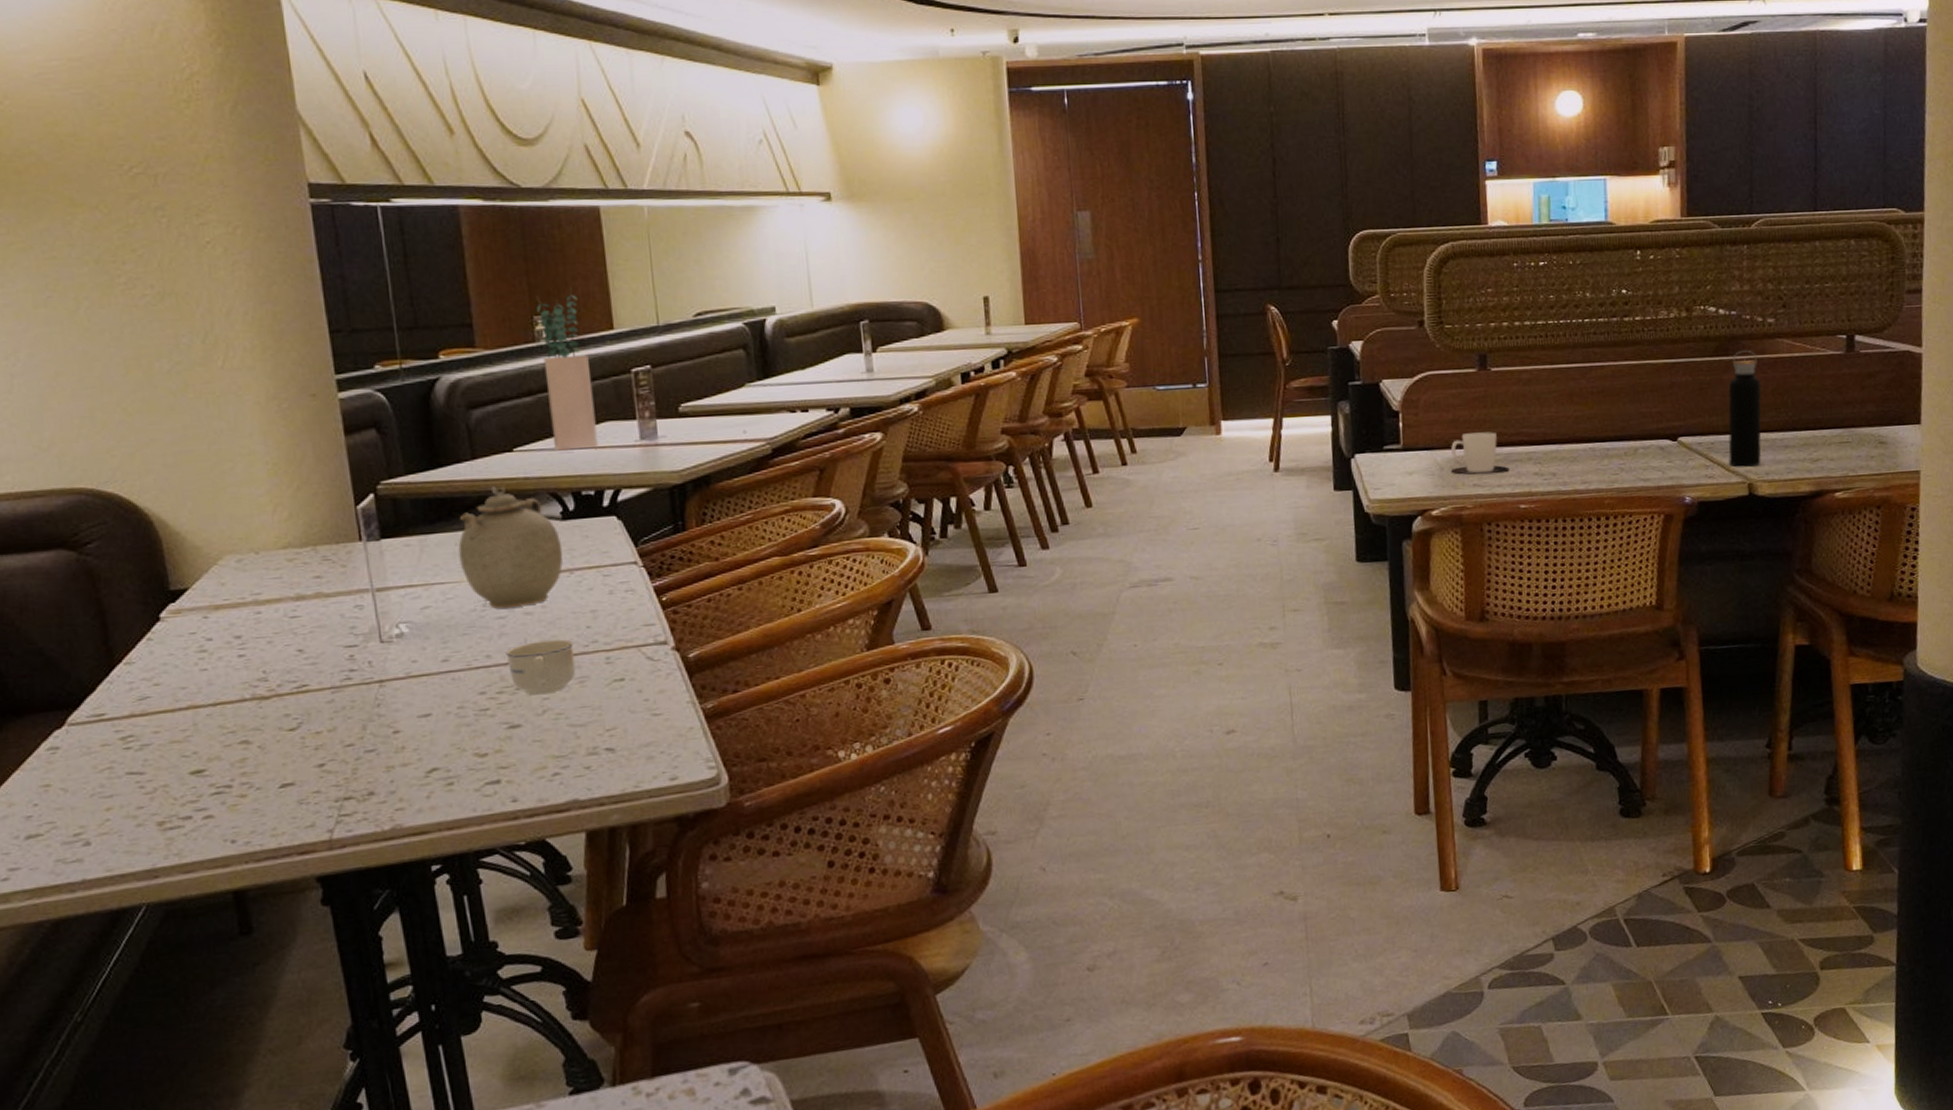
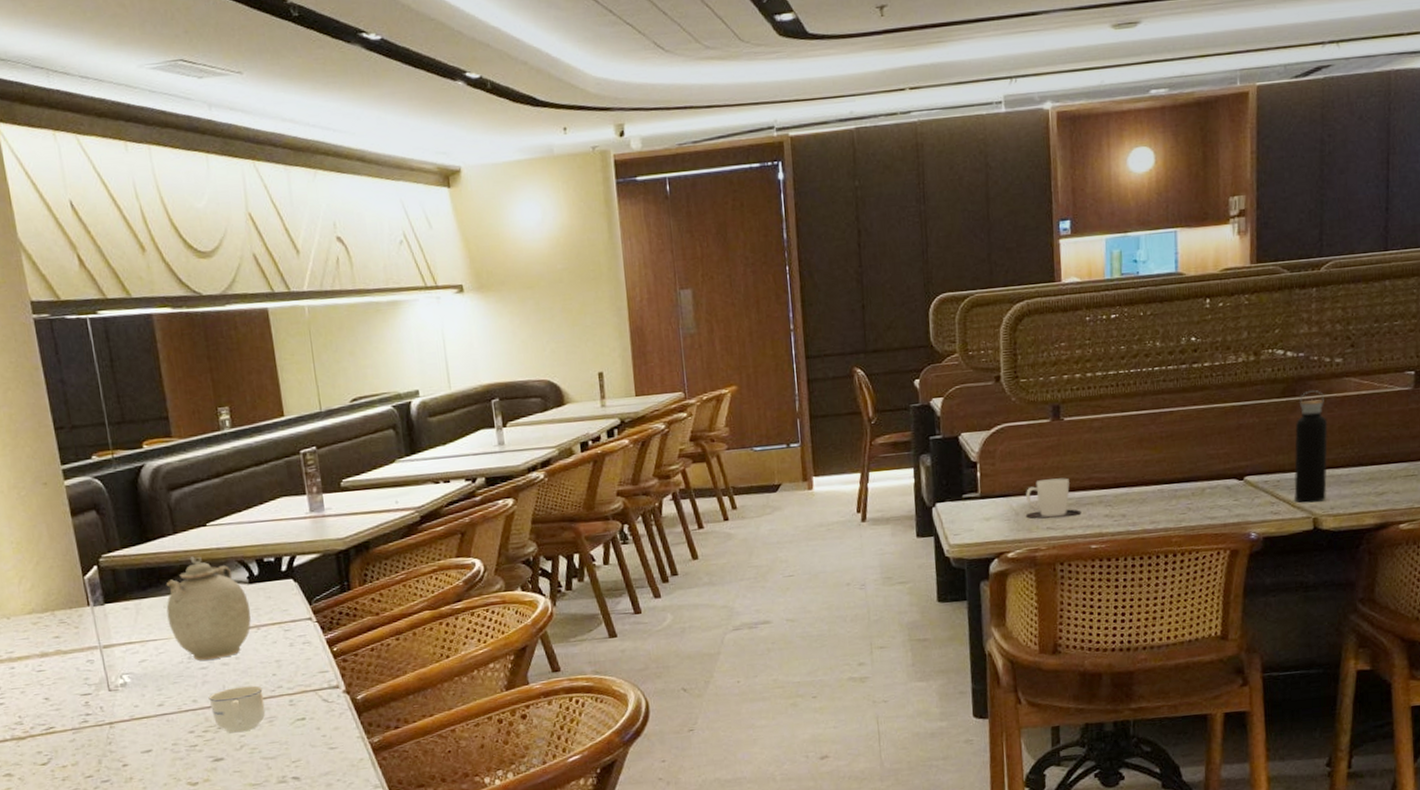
vase: present [536,287,598,454] -> none [219,381,276,527]

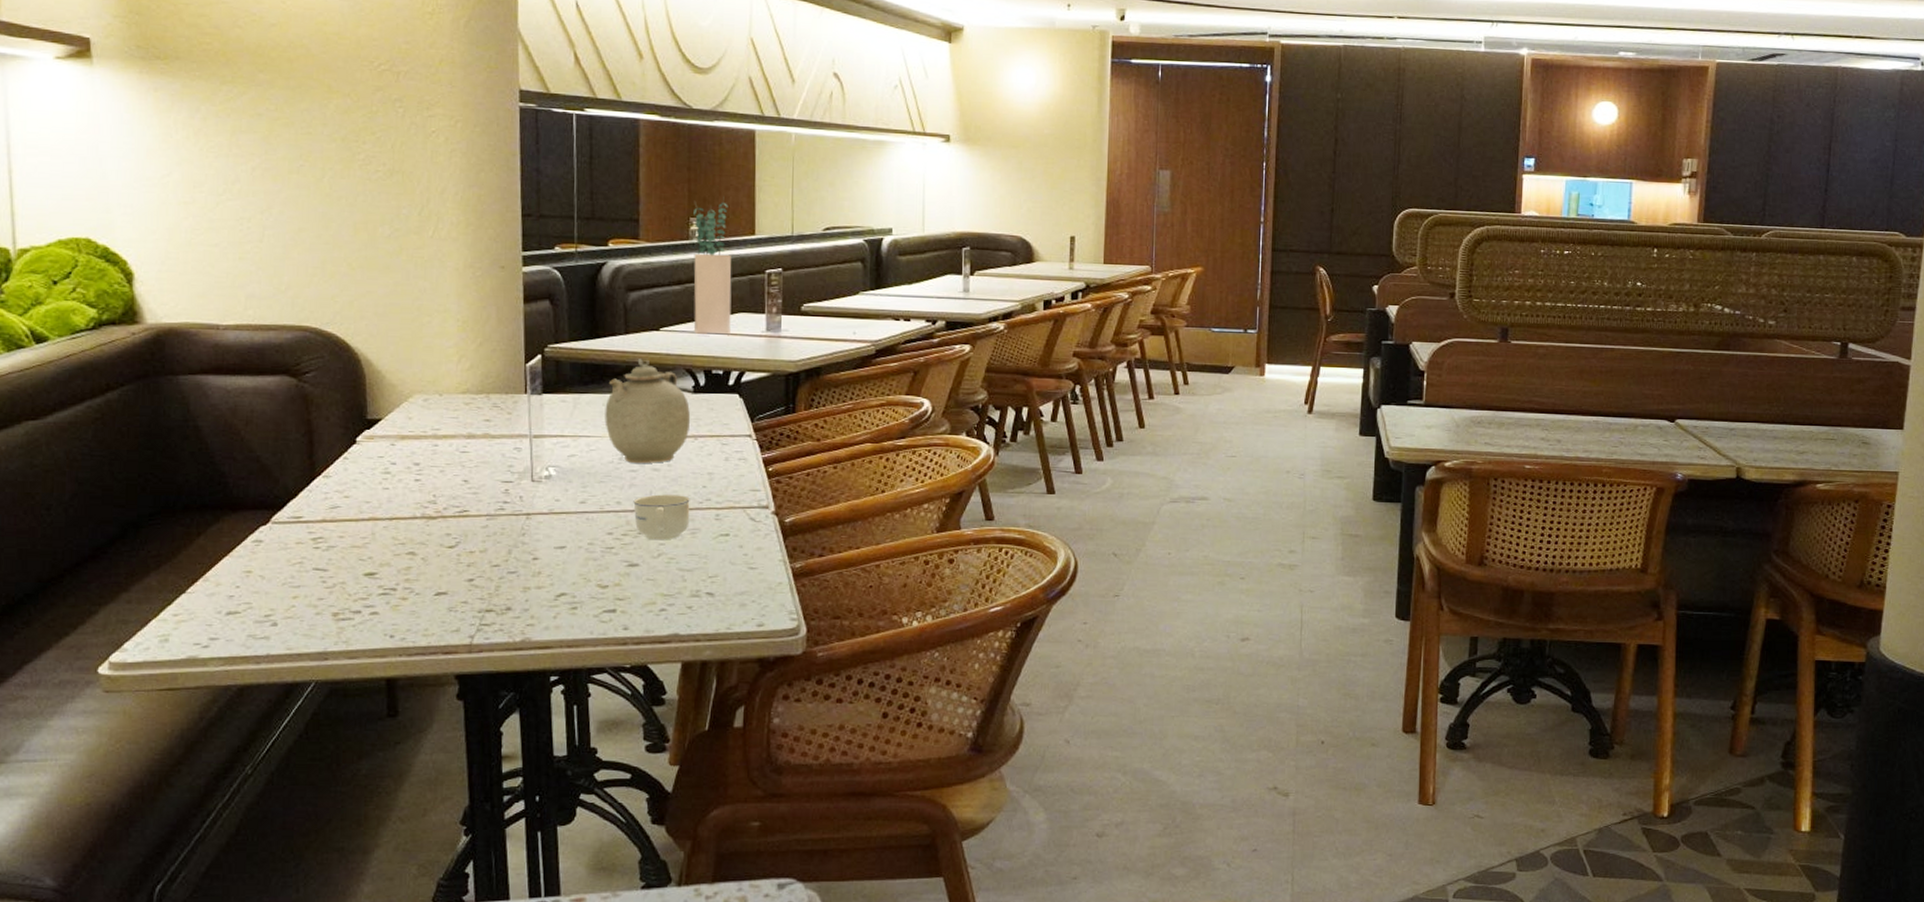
vase: none [219,381,276,527] -> present [693,196,732,337]
cup: present [1025,478,1082,519] -> none [1465,396,1519,434]
water bottle: present [1294,390,1328,503] -> none [1721,347,1757,452]

